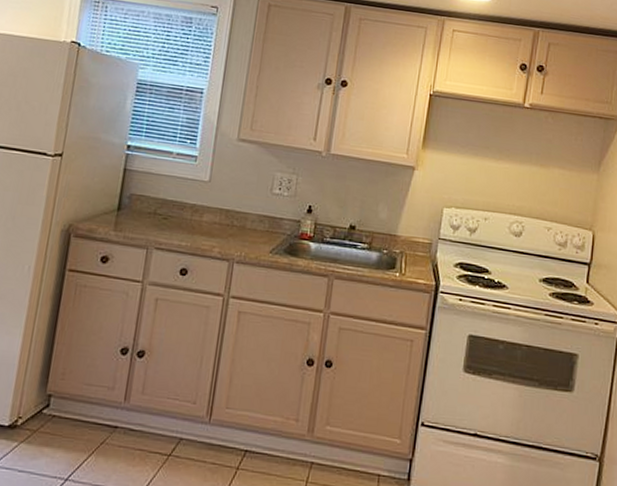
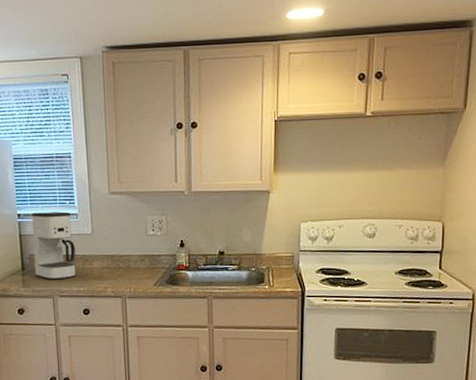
coffee maker: none [132,146,189,229] -> present [31,211,76,280]

